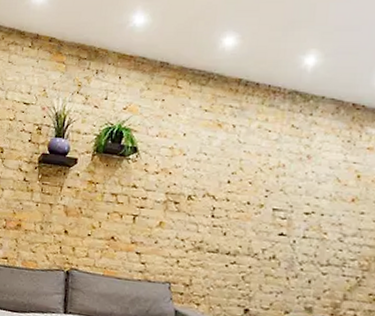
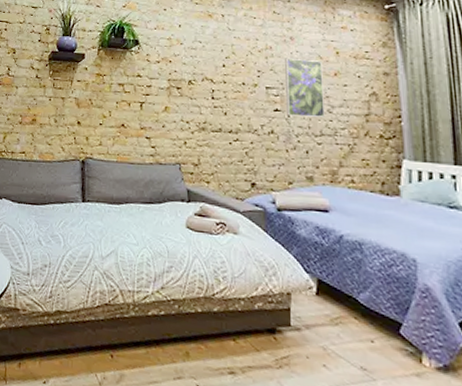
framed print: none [292,178,340,246] -> present [285,58,325,117]

